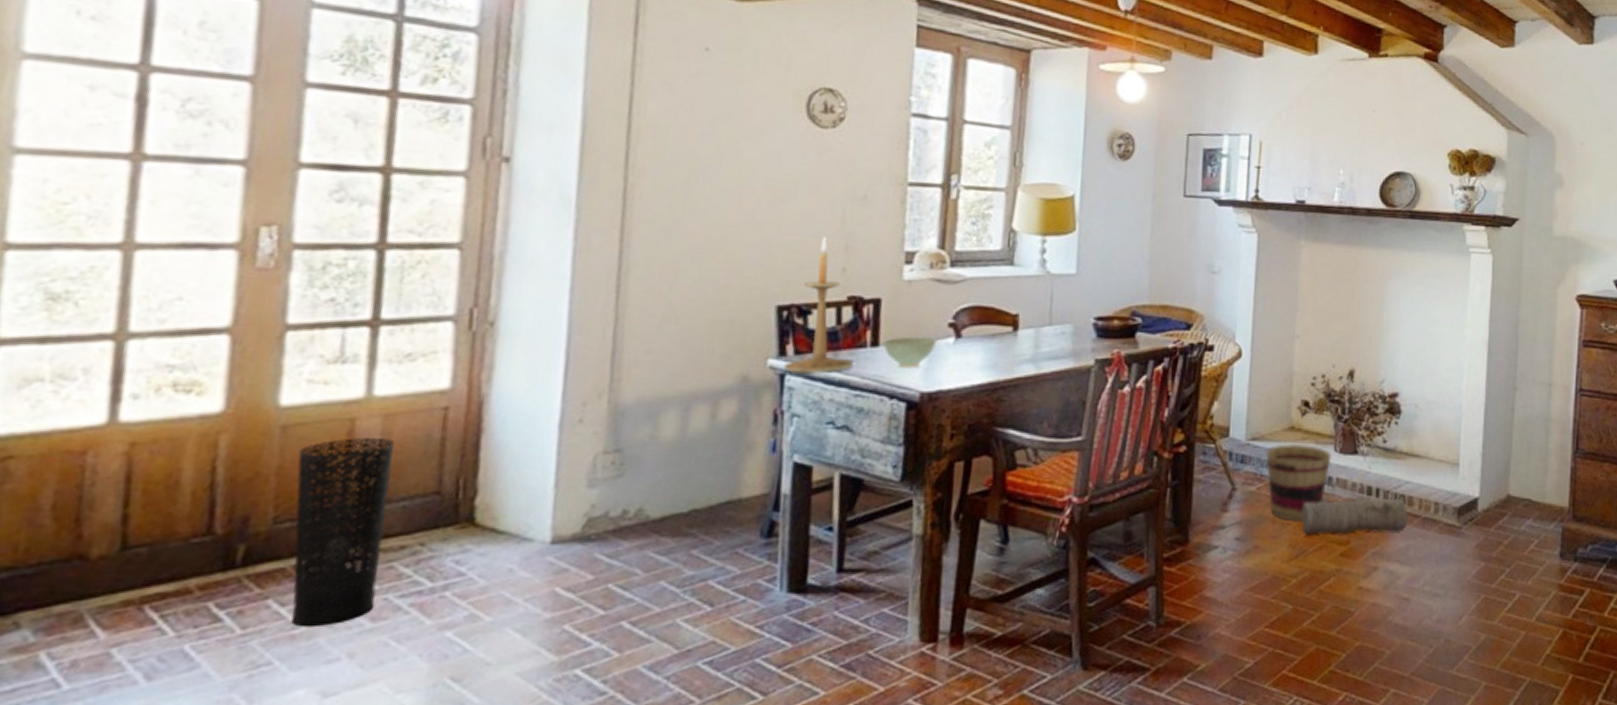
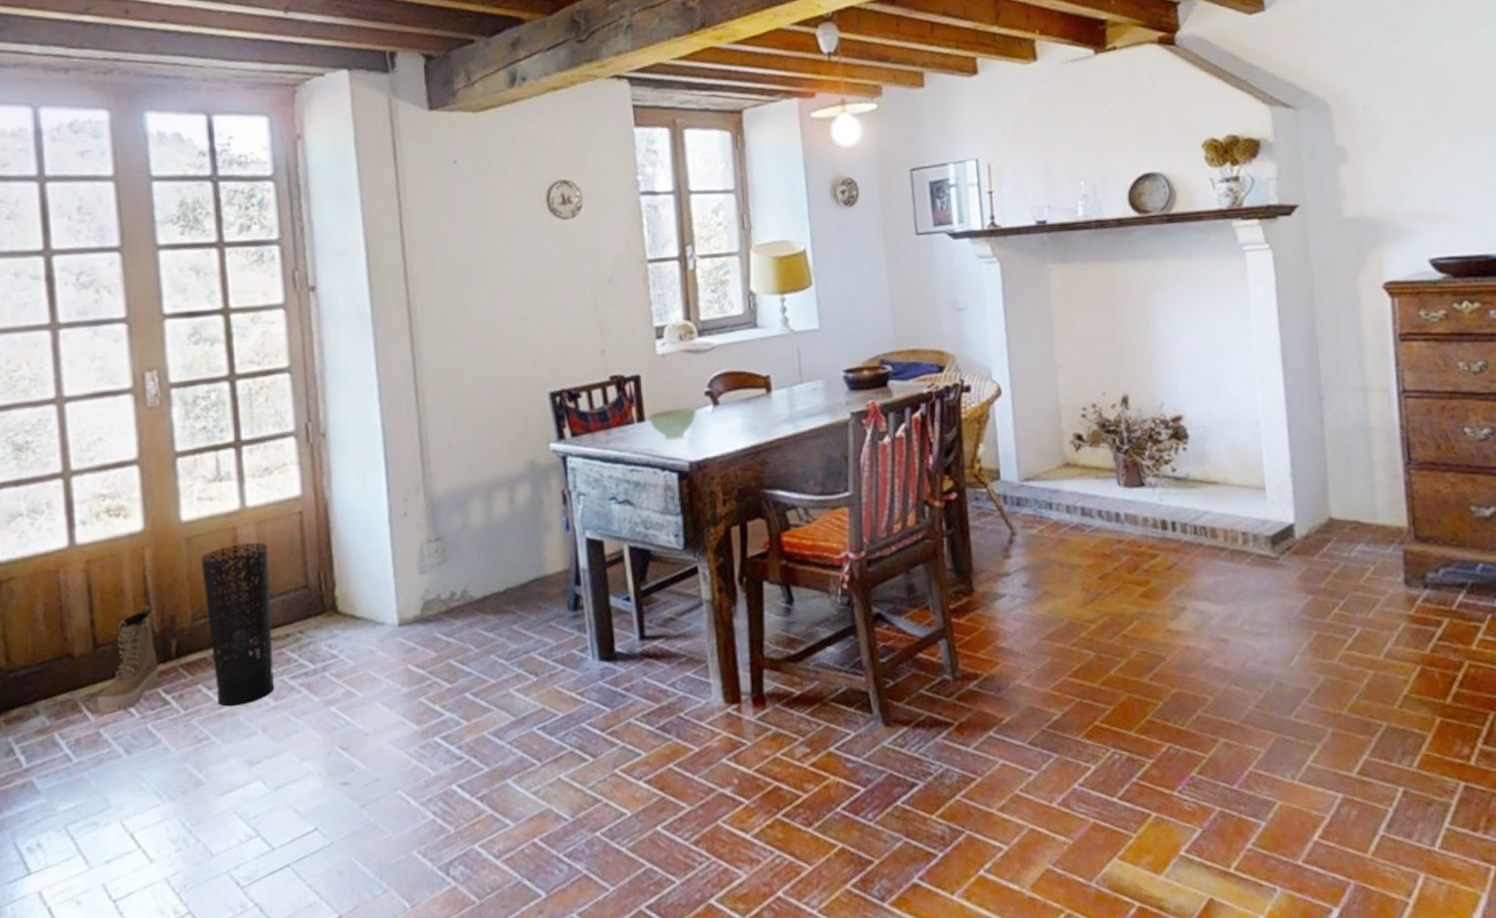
boot: none [113,502,218,628] -> present [97,605,159,712]
candlestick: present [783,237,853,374] -> none [564,322,624,454]
basket: present [1266,443,1332,522] -> none [1043,480,1116,564]
decorative log: present [1301,495,1408,534] -> none [1091,530,1214,576]

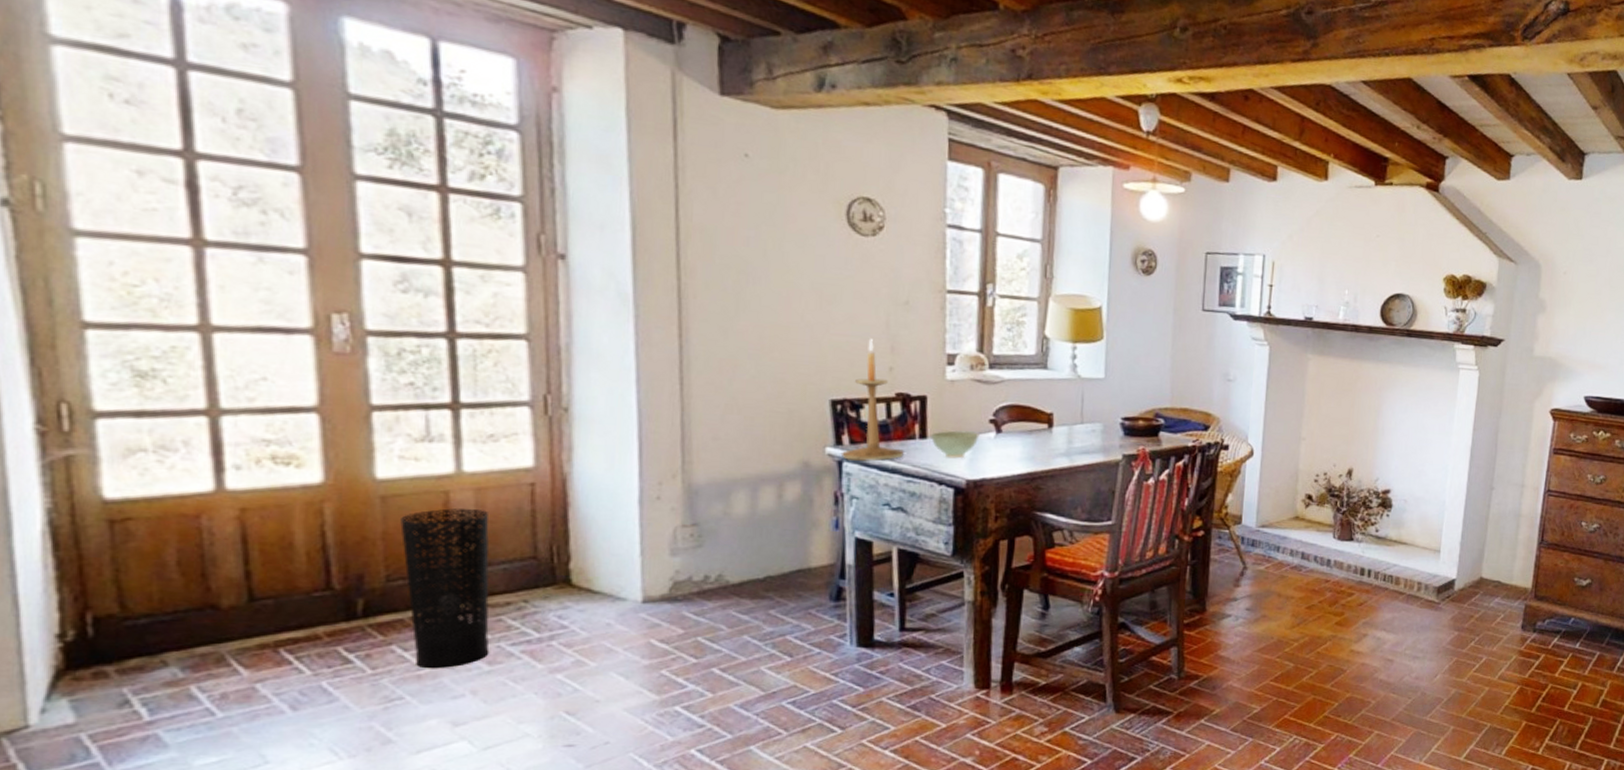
boot: present [97,605,159,712] -> none [252,561,340,667]
candlestick: none [564,322,624,454] -> present [840,338,904,462]

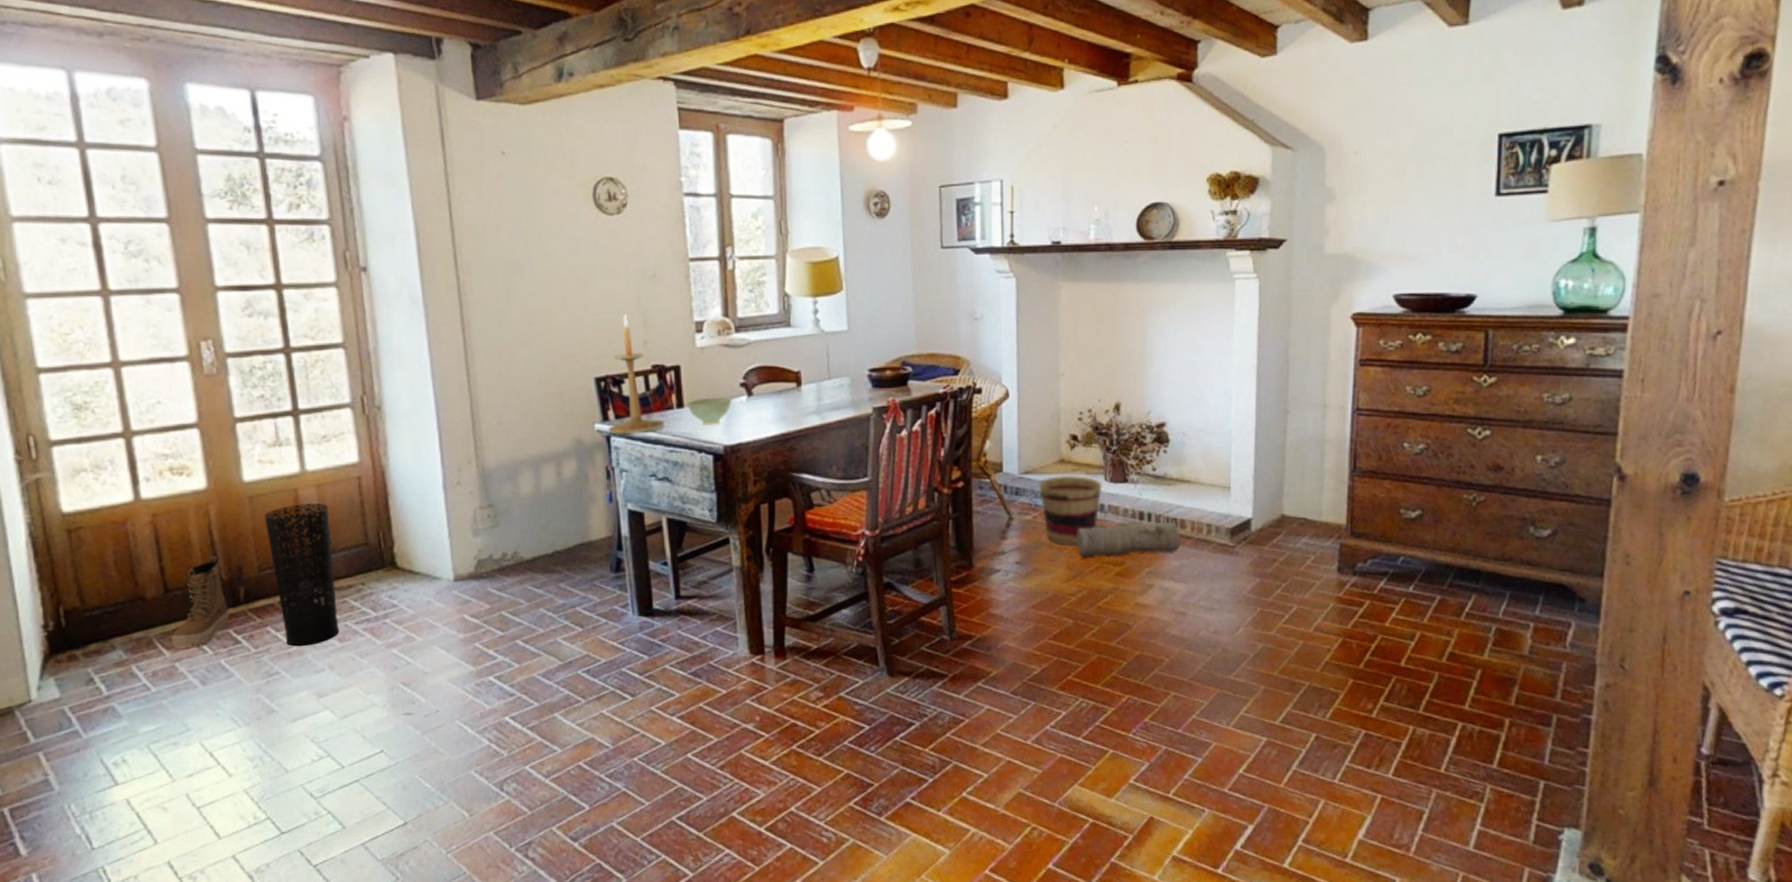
boot: none [252,561,340,667] -> present [171,556,229,648]
basket: none [1274,530,1331,596] -> present [1039,475,1103,546]
decorative log: none [1303,575,1395,607] -> present [1077,520,1181,557]

